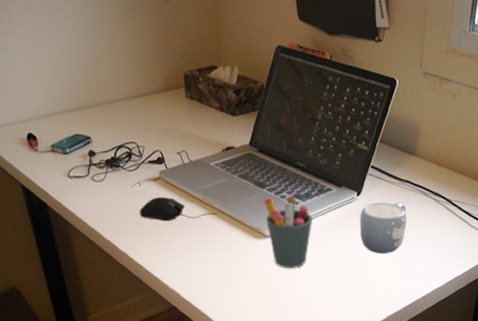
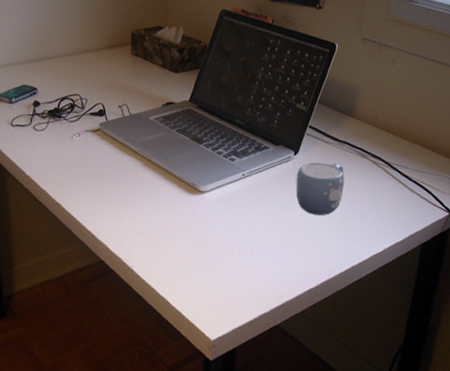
computer mouse: present [139,196,219,222] -> none [76,147,154,173]
pen holder: present [264,196,313,269] -> none [200,153,249,227]

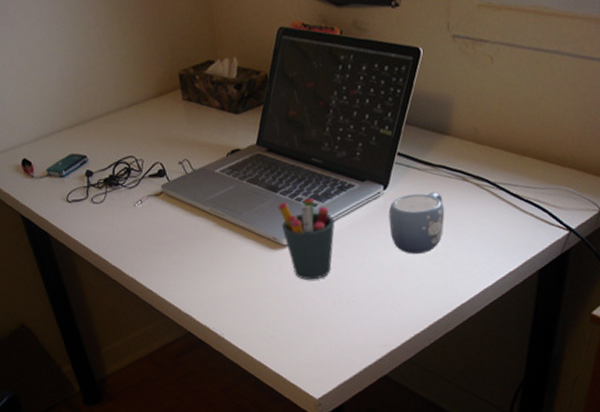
pen holder: none [200,153,249,227] -> present [278,198,335,280]

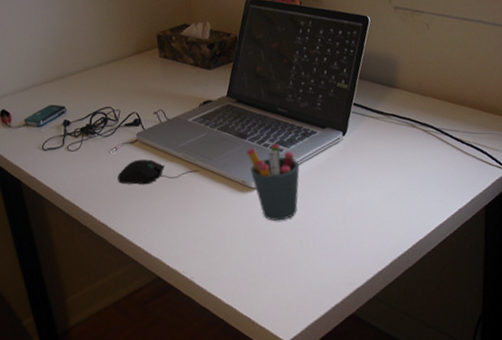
computer mouse: none [144,212,229,240] -> present [117,159,201,185]
mug: present [388,191,445,254] -> none [348,137,399,194]

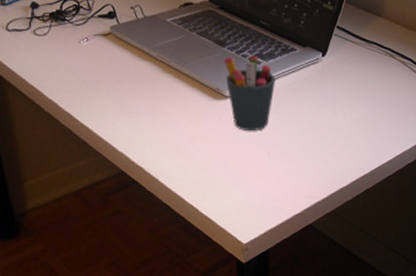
computer mouse: present [117,159,201,185] -> none [87,53,175,80]

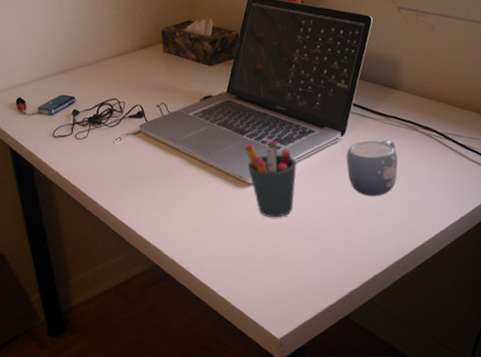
mug: none [324,63,374,116] -> present [346,139,398,196]

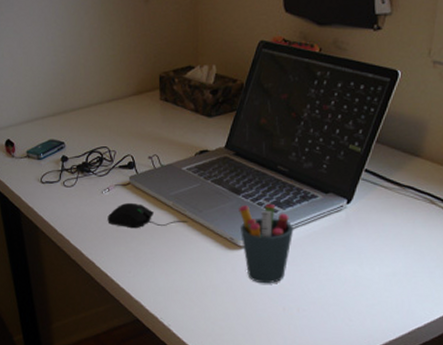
computer mouse: none [121,150,199,175] -> present [107,202,189,229]
mug: present [346,139,398,196] -> none [348,211,409,271]

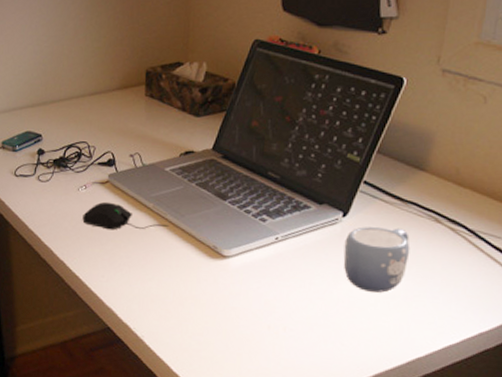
pen holder: present [239,203,294,284] -> none [224,211,284,299]
mug: none [348,211,409,271] -> present [343,226,411,293]

